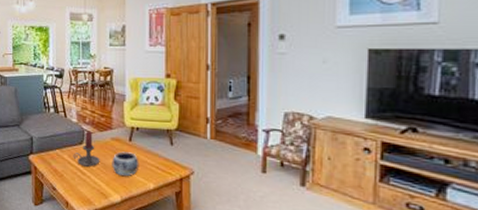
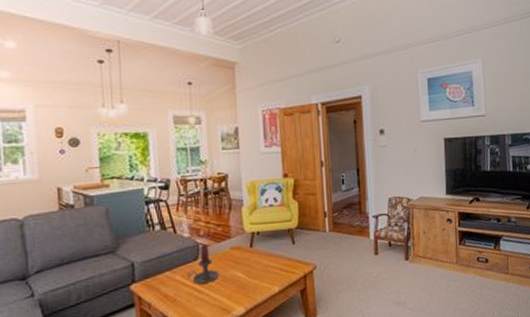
decorative bowl: present [112,151,139,177] -> none [232,259,263,286]

